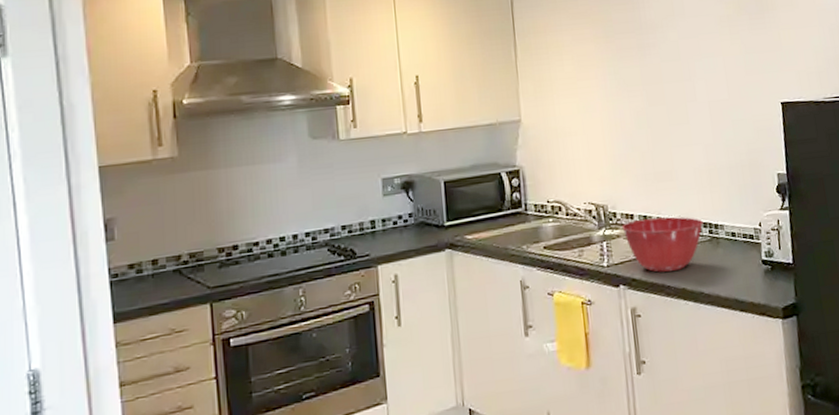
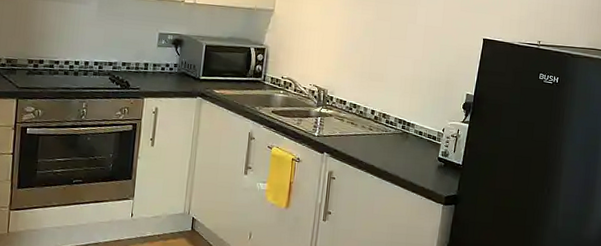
mixing bowl: present [621,216,703,272] -> none [335,106,399,151]

